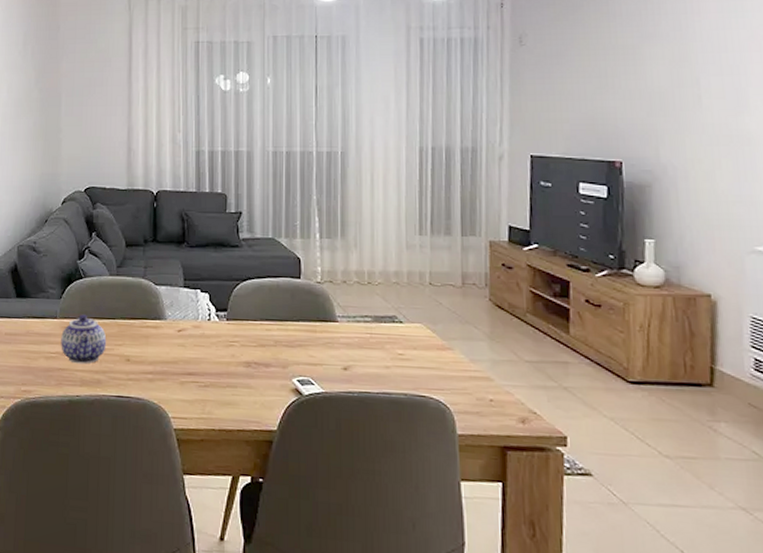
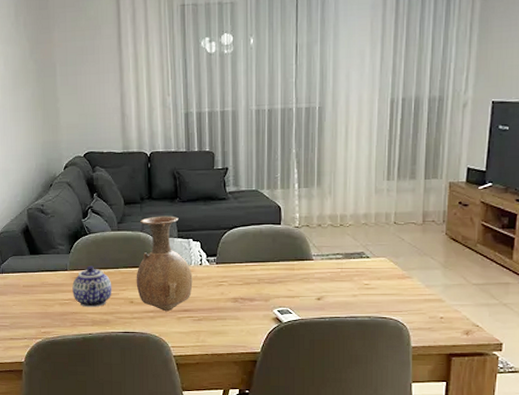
vase: none [134,261,199,374] -> present [136,216,193,312]

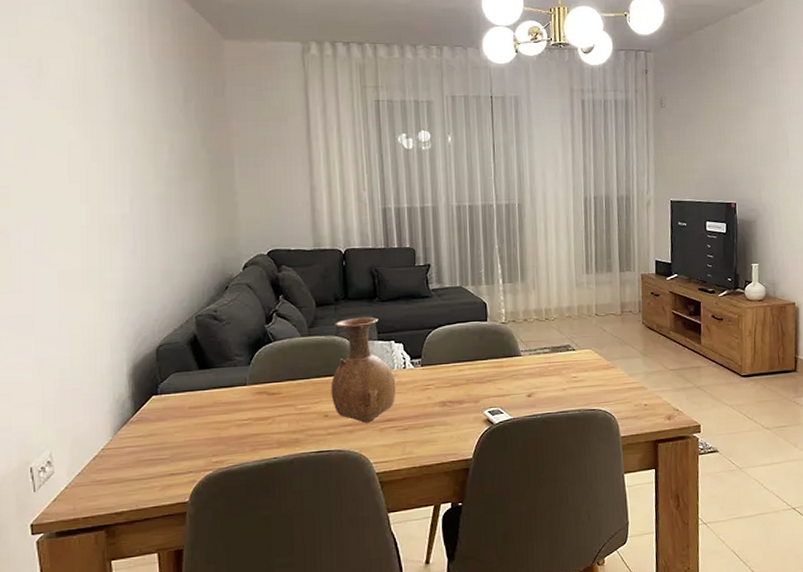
teapot: present [72,266,112,308] -> none [253,377,303,427]

